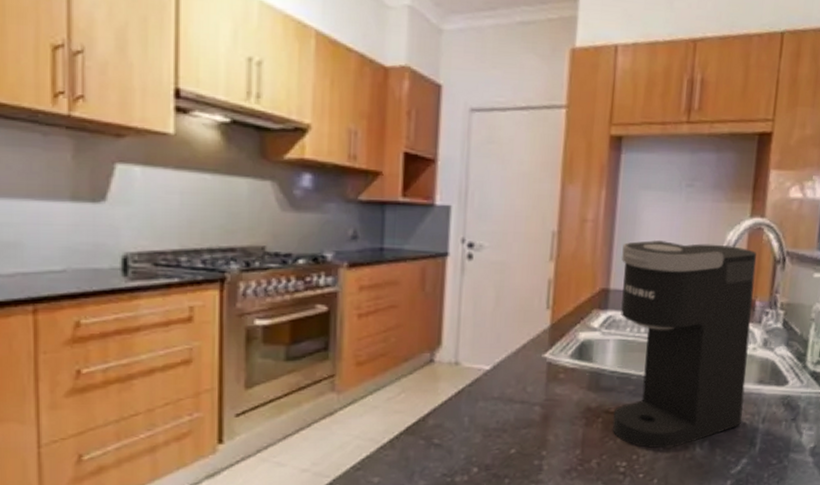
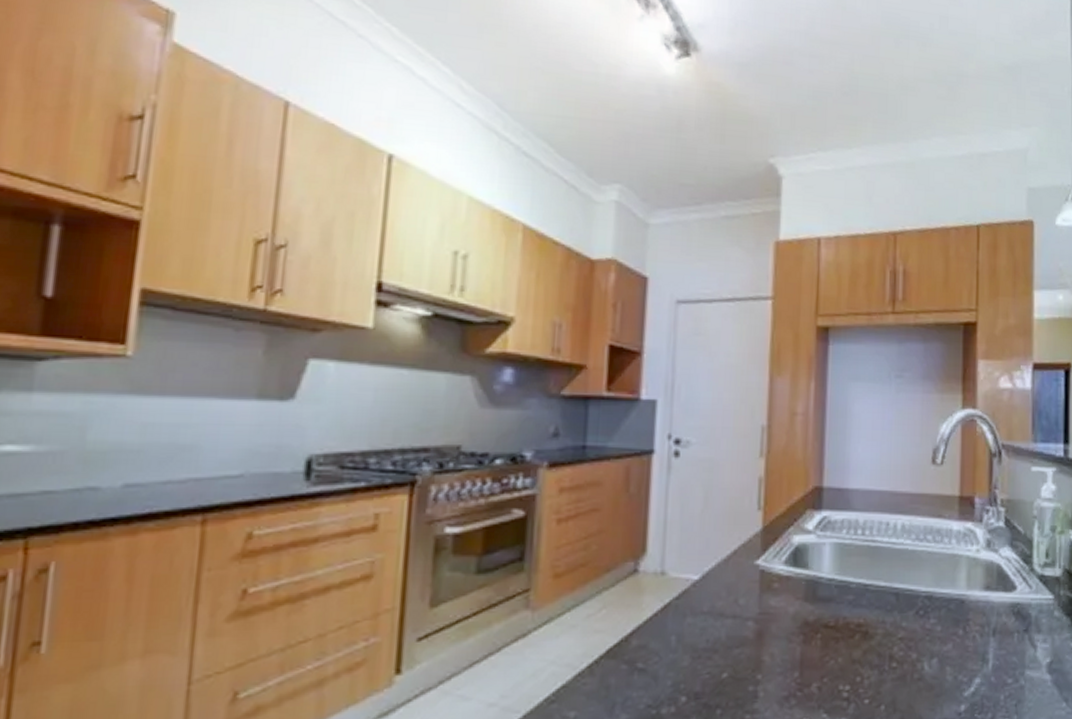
coffee maker: present [612,239,757,449] -> none [832,433,972,669]

